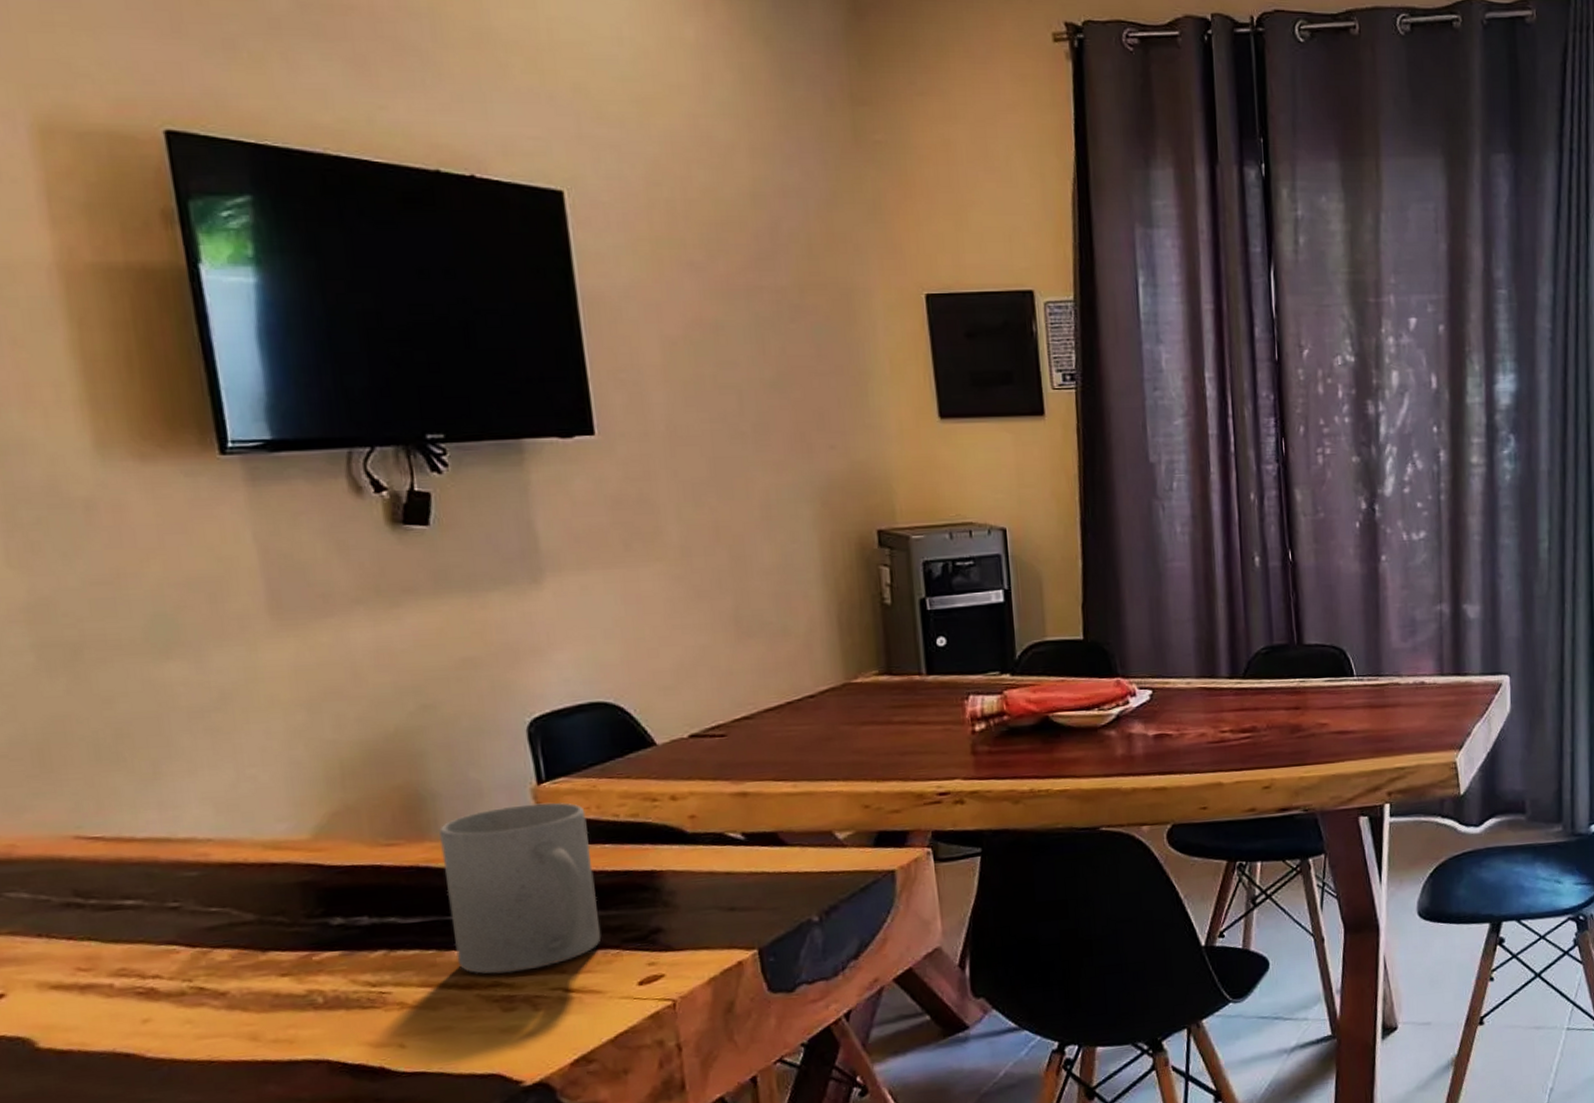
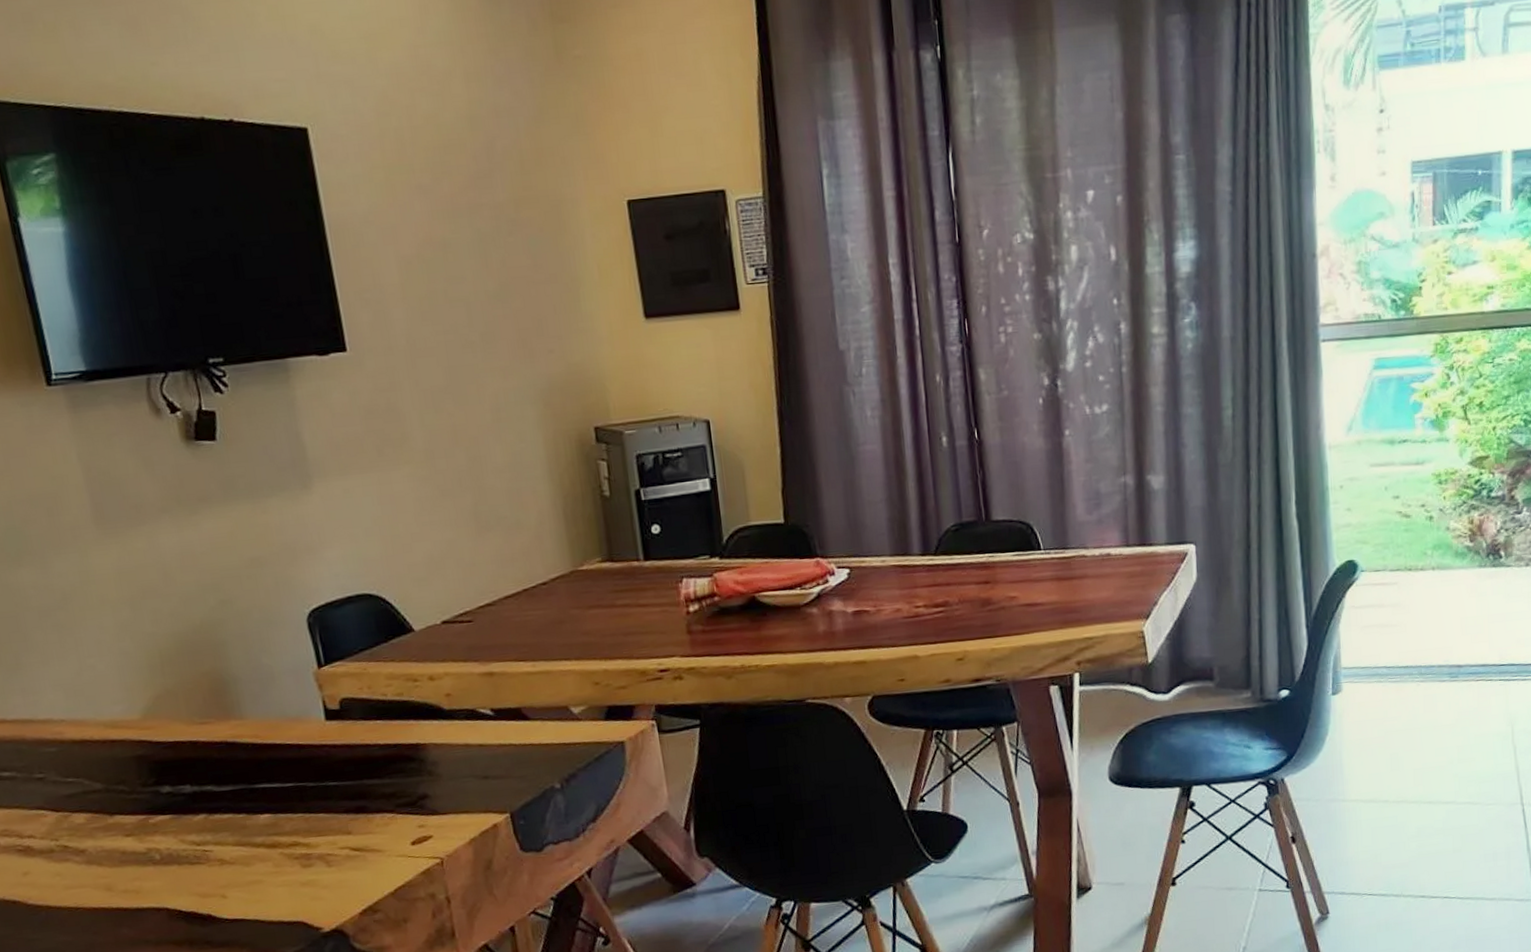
mug: present [439,802,601,974] -> none [241,683,379,835]

